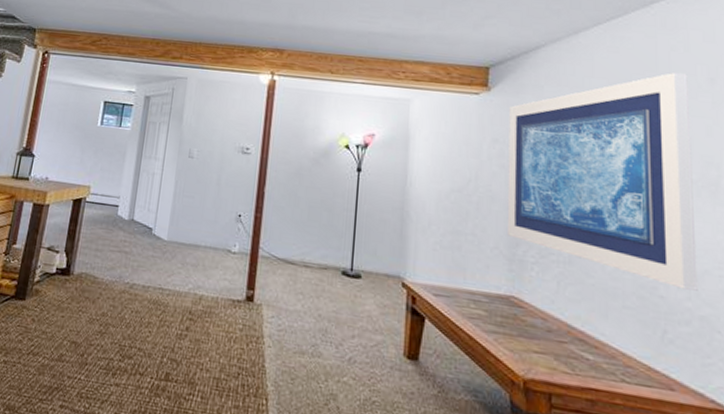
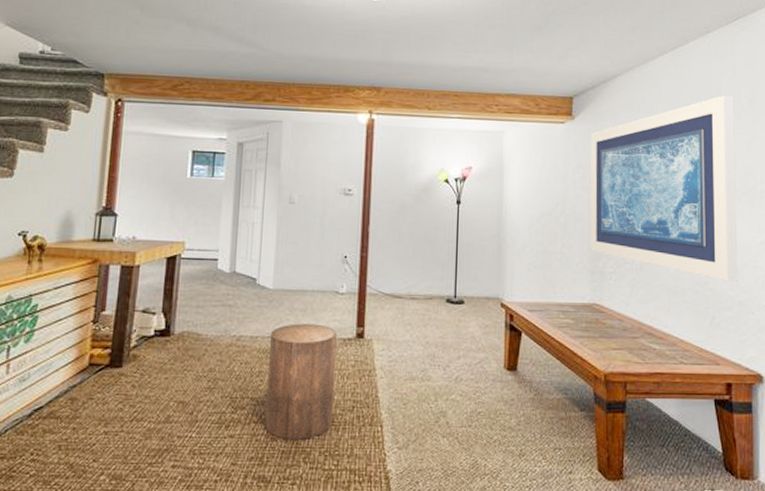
stool: none [150,278,226,401] -> present [265,323,337,441]

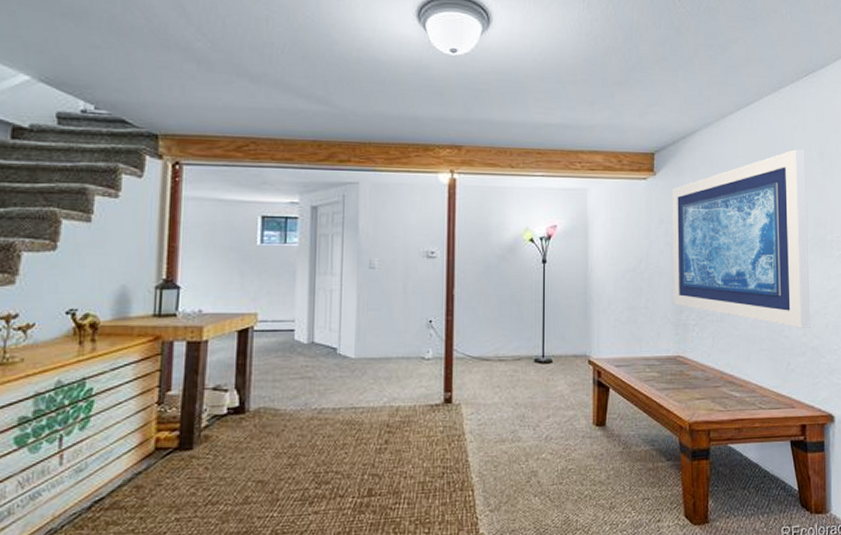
stool: present [265,323,337,441] -> none [352,391,424,512]

